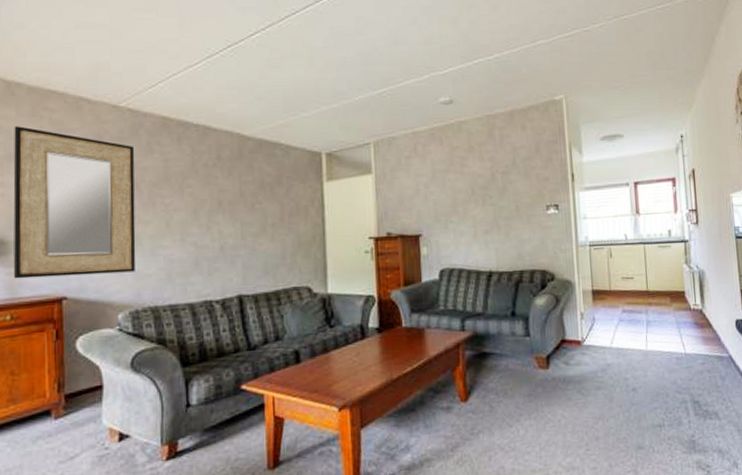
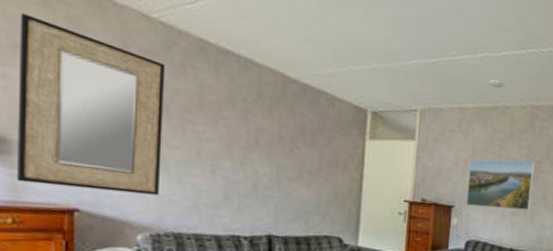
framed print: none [432,172,503,233] -> present [466,160,535,210]

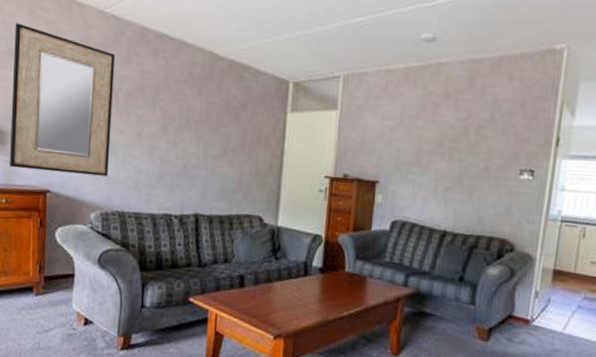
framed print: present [466,160,535,210] -> none [392,125,475,185]

